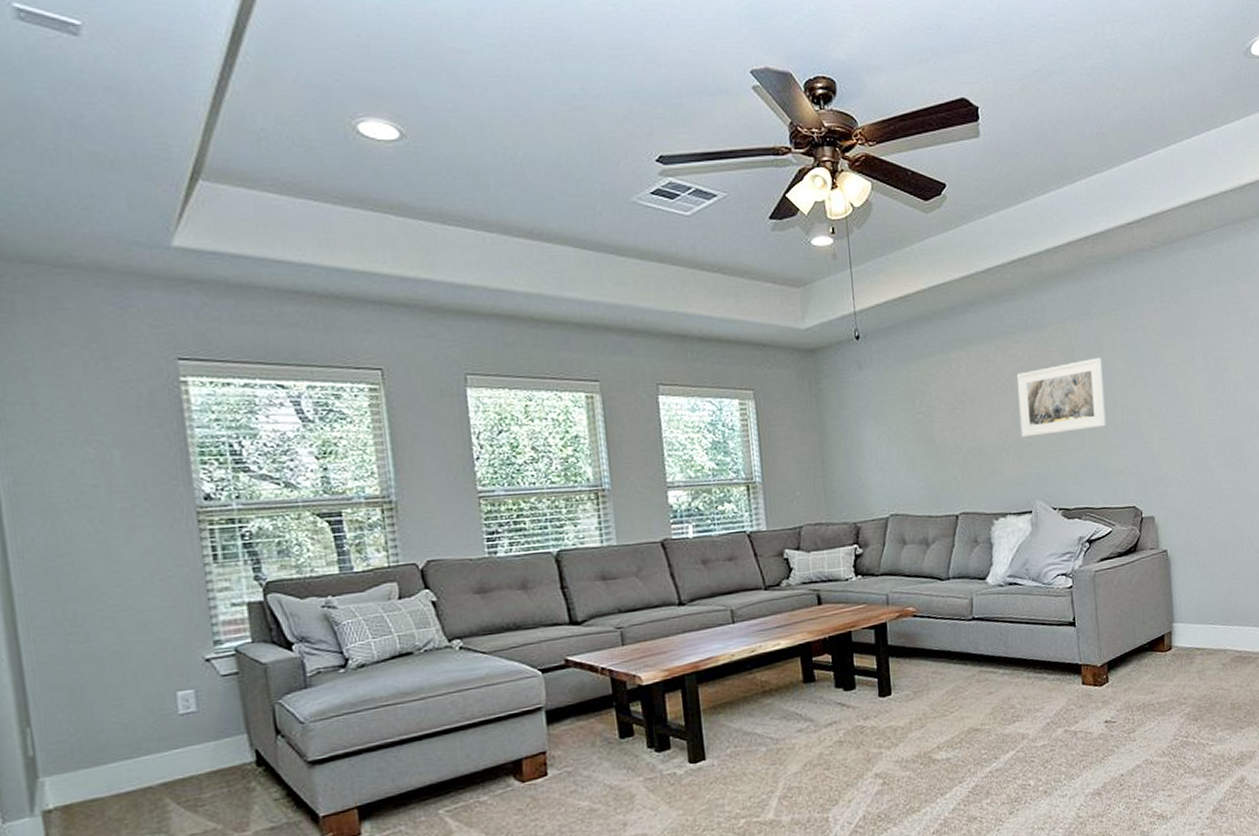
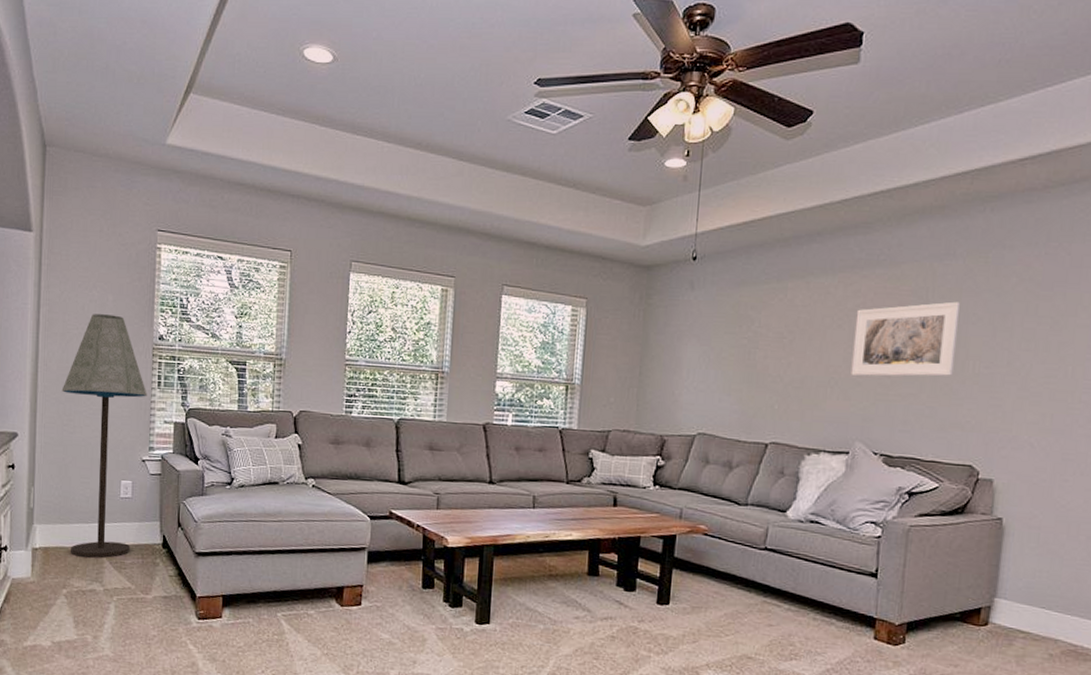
floor lamp: none [55,476,207,807] -> present [61,314,147,558]

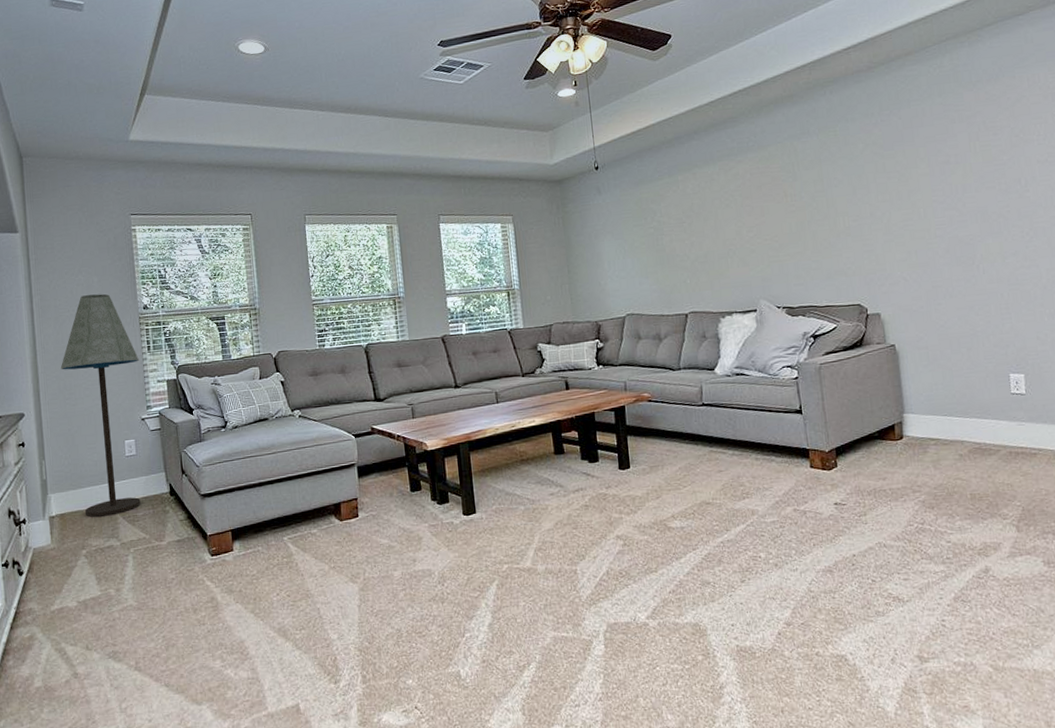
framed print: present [851,301,961,377] -> none [739,170,828,245]

